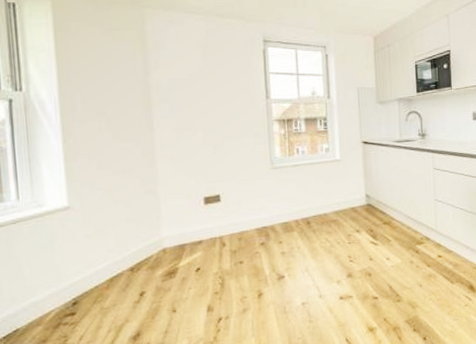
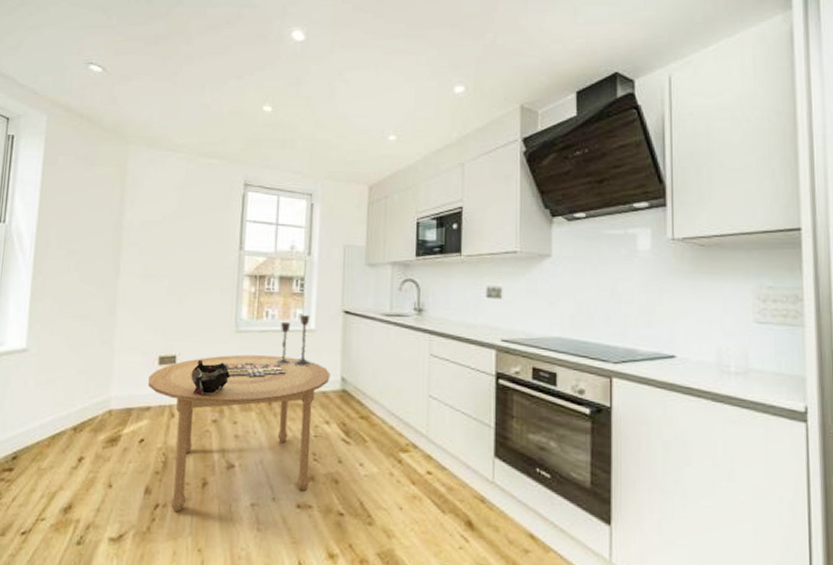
dining table: none [197,184,357,321] -> present [148,354,331,513]
decorative bowl: none [235,195,272,226] -> present [191,359,230,396]
candlestick: none [309,148,341,191] -> present [275,315,313,367]

